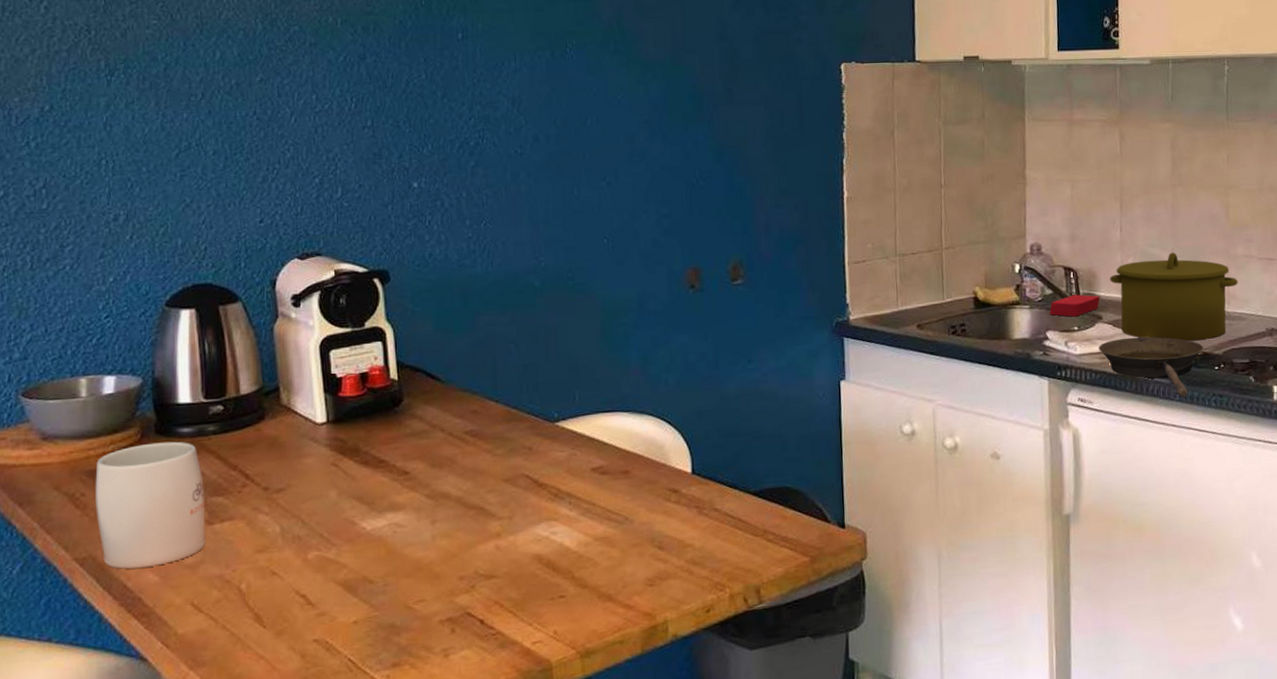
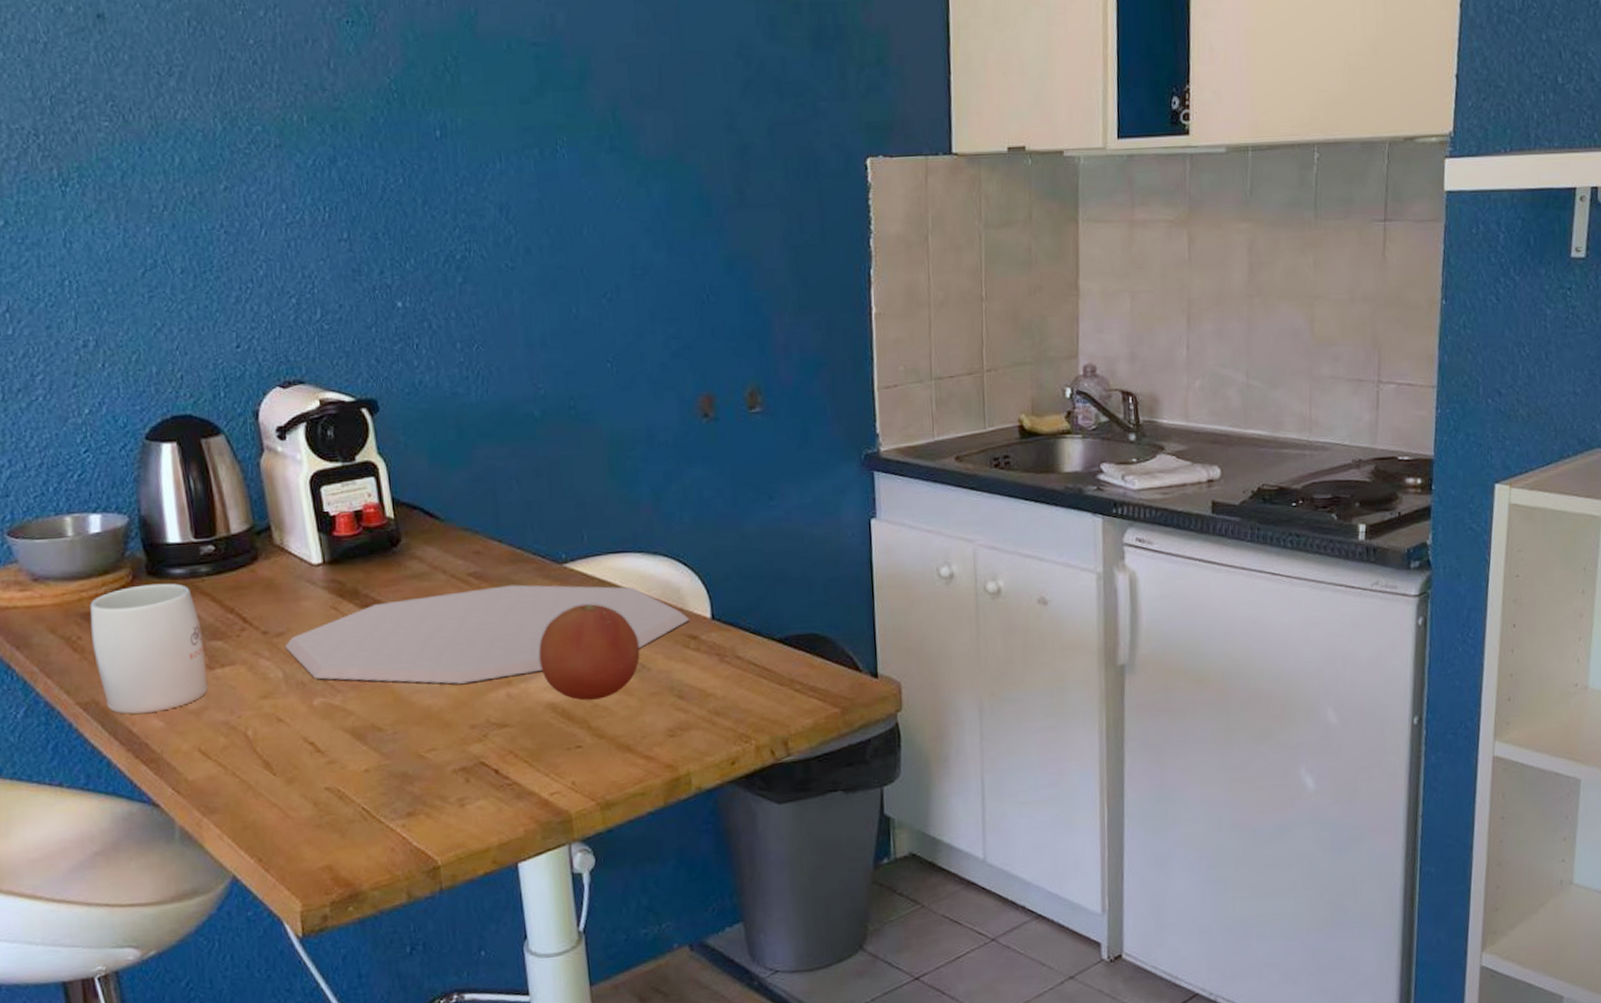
placemat: none [283,442,672,537] -> present [284,584,690,684]
fruit: none [528,460,624,552] -> present [538,604,640,701]
sponge: present [1049,294,1100,317] -> none [1104,422,1163,448]
frying pan: present [1098,337,1204,398] -> none [1159,469,1280,538]
cooking pot: present [1110,252,1238,341] -> none [1174,373,1322,474]

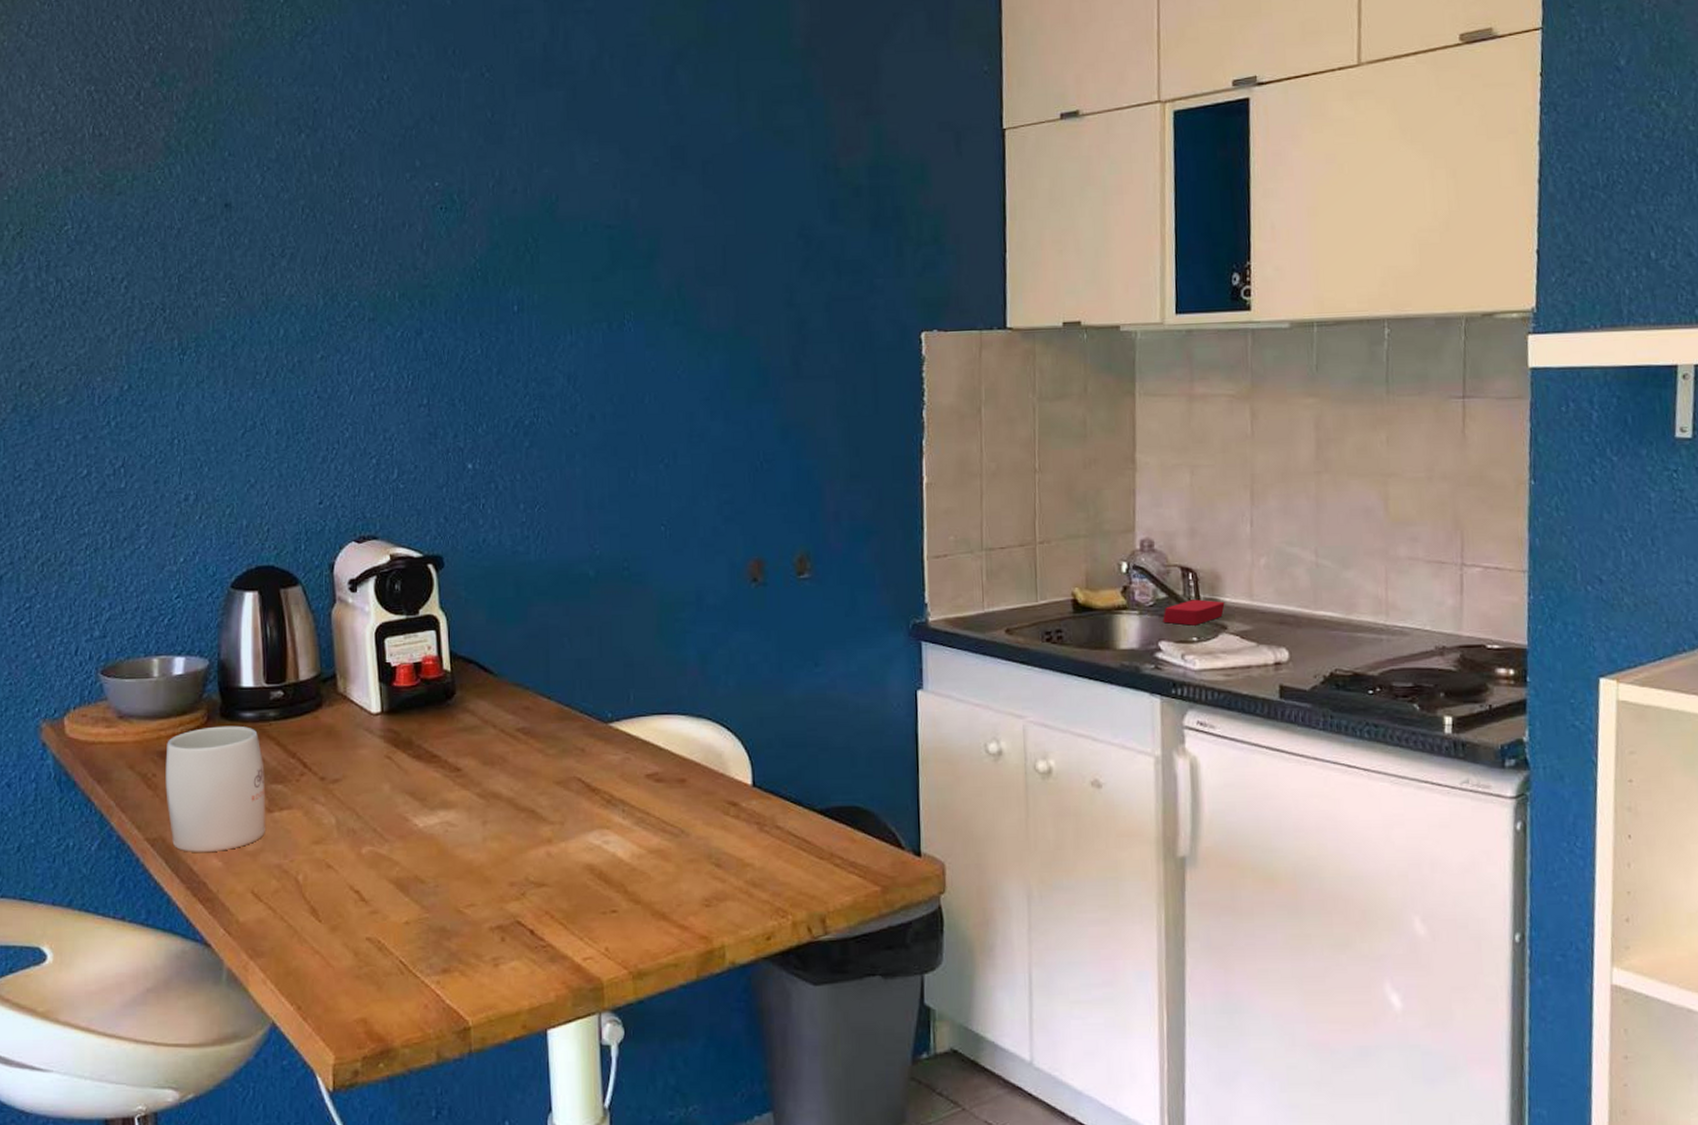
placemat: present [284,584,690,684] -> none [339,742,731,840]
fruit: present [538,604,640,701] -> none [580,765,680,863]
sponge: none [1104,422,1163,448] -> present [1163,599,1225,626]

